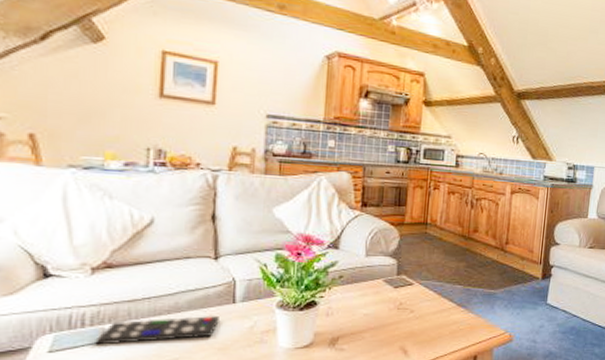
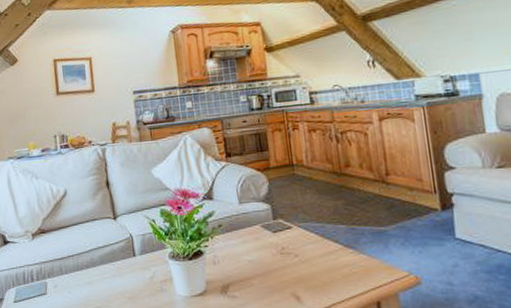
remote control: present [95,316,219,345] -> none [41,269,126,296]

